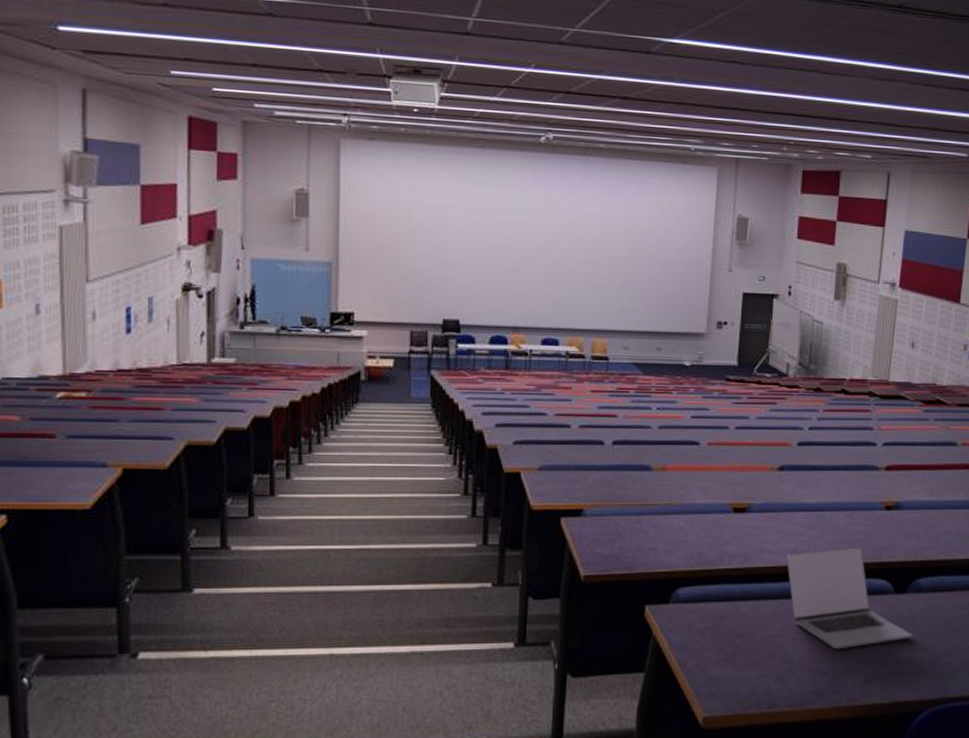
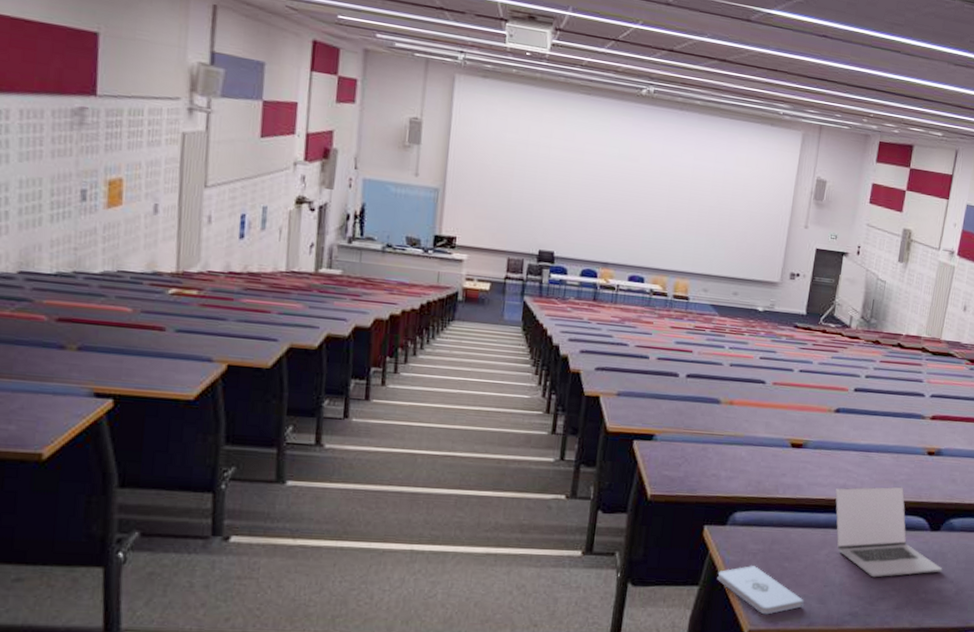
notepad: none [664,646,762,699] -> present [717,566,804,615]

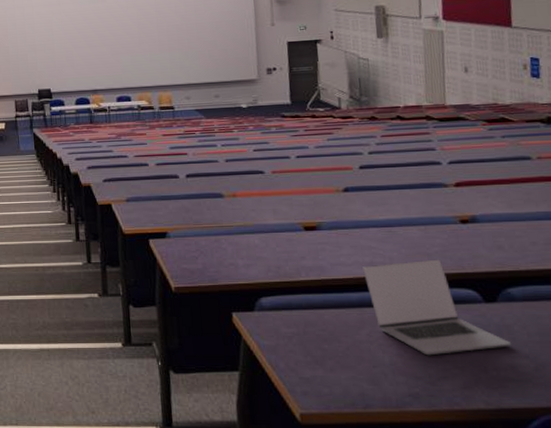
notepad: present [717,566,804,615] -> none [255,349,355,398]

